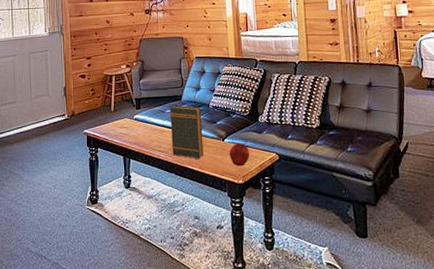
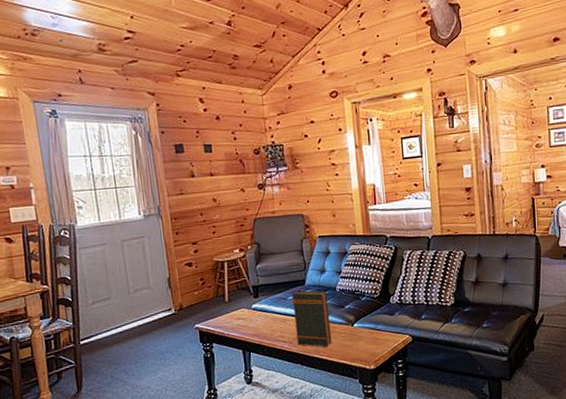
apple: present [229,143,249,167] -> none [359,327,381,352]

